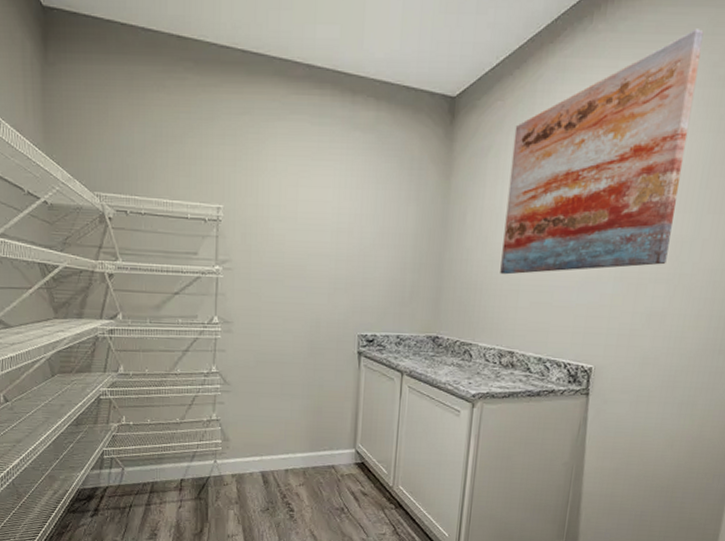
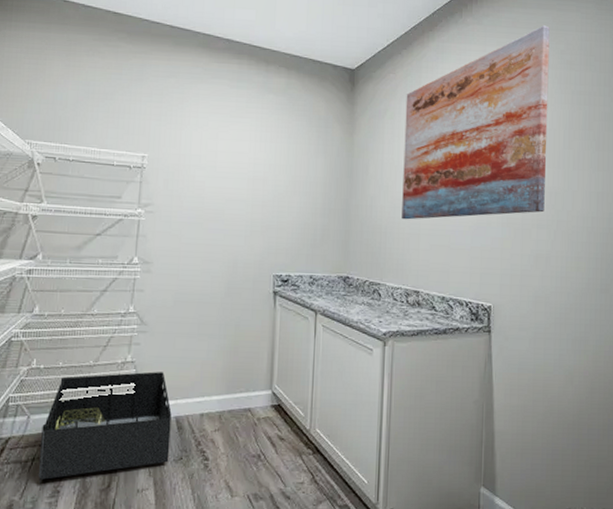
storage bin: none [136,429,257,528] -> present [37,372,172,485]

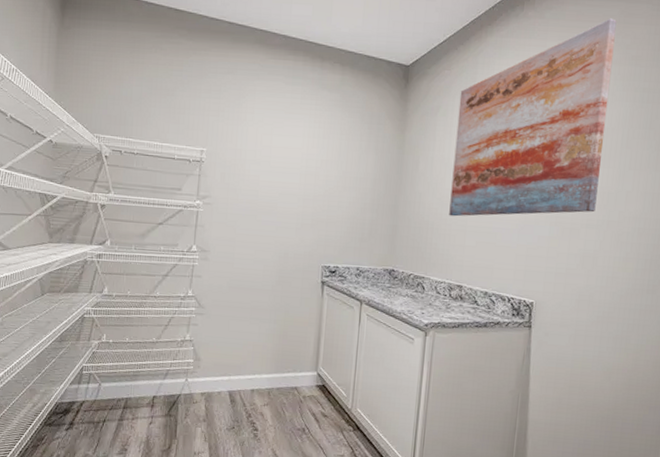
storage bin: present [37,372,172,485] -> none [108,350,225,443]

